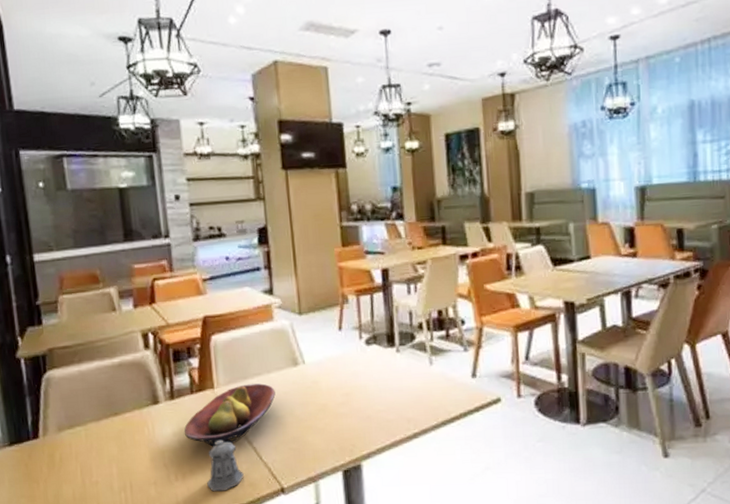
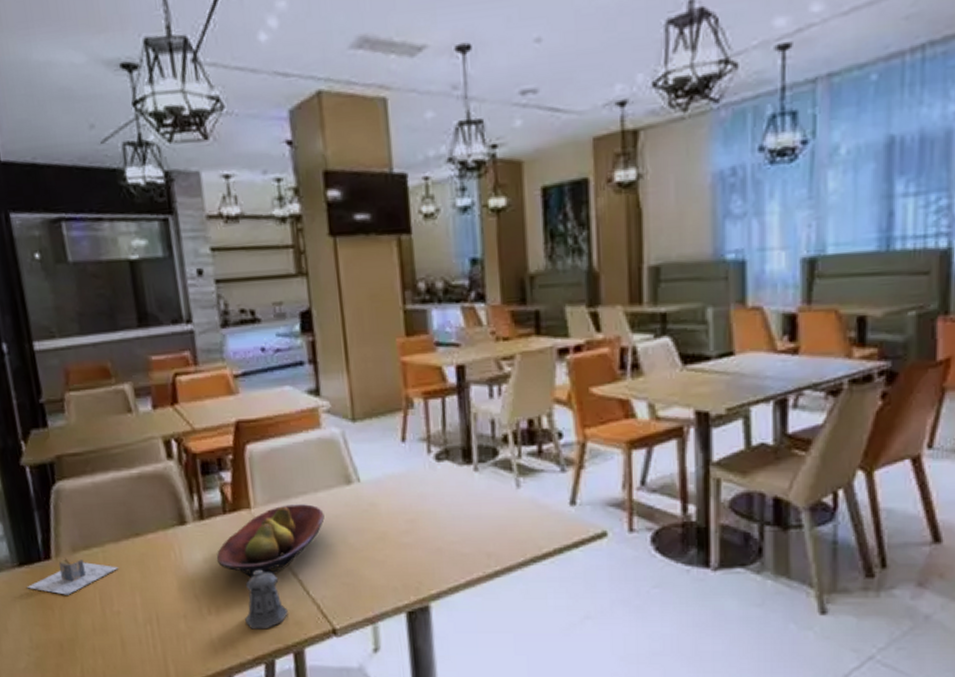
napkin holder: none [16,436,99,469] -> present [27,557,119,595]

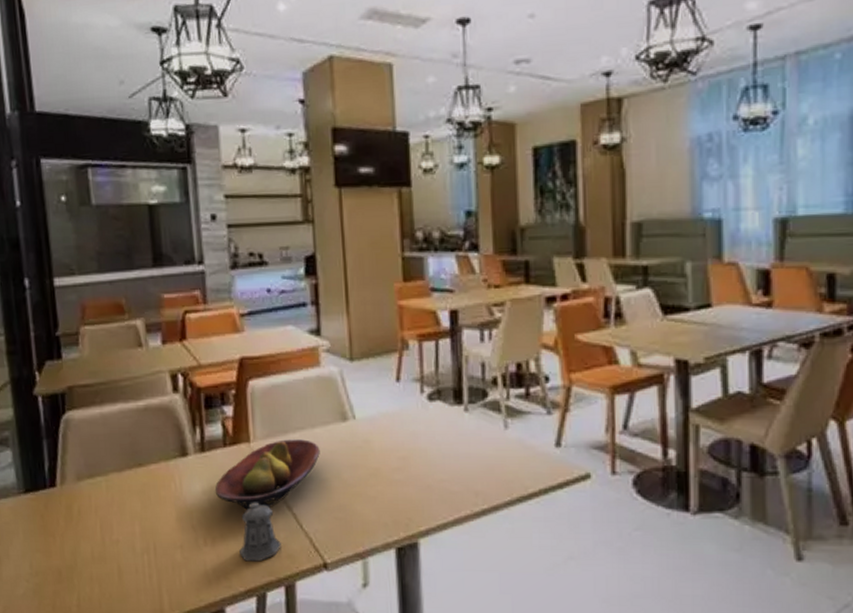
napkin holder: present [27,557,119,595] -> none [31,485,121,523]

